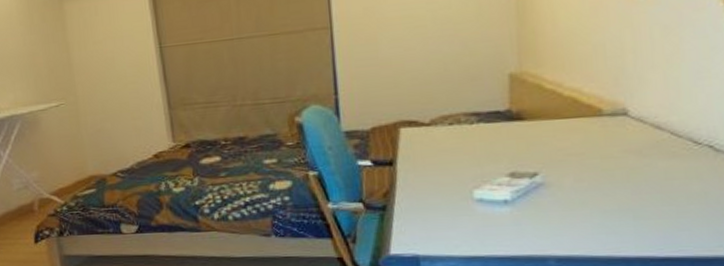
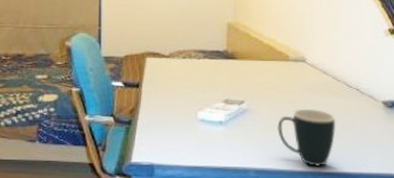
mug: none [587,176,676,252] -> present [277,108,336,168]

